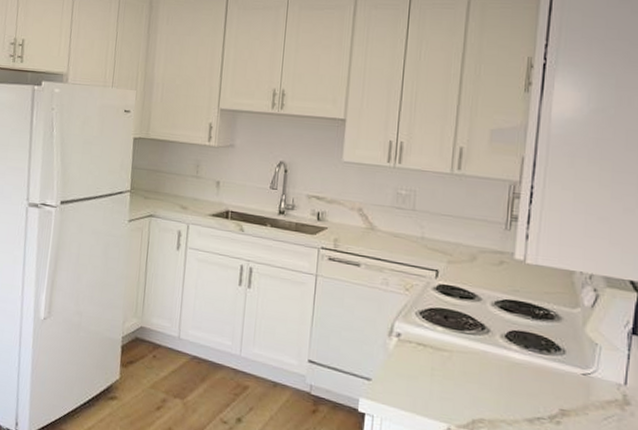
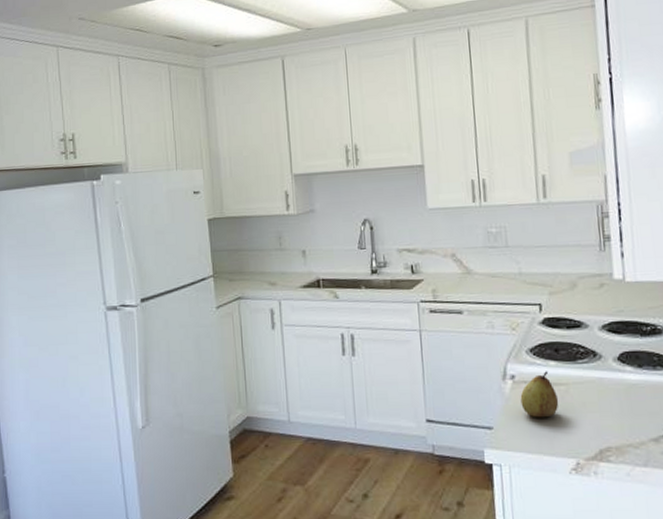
fruit: none [402,335,440,380] -> present [520,371,559,418]

